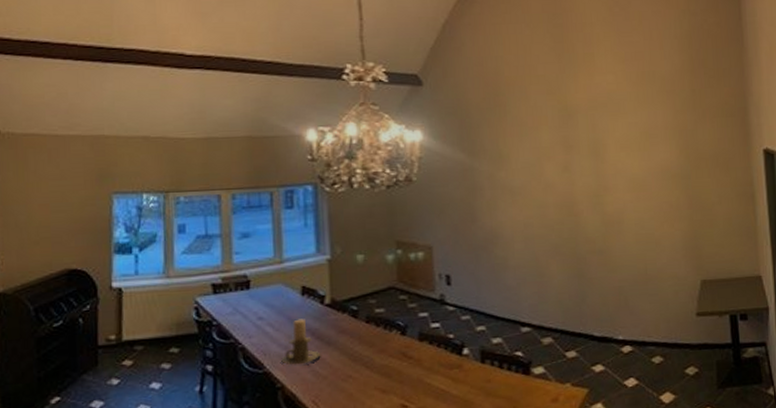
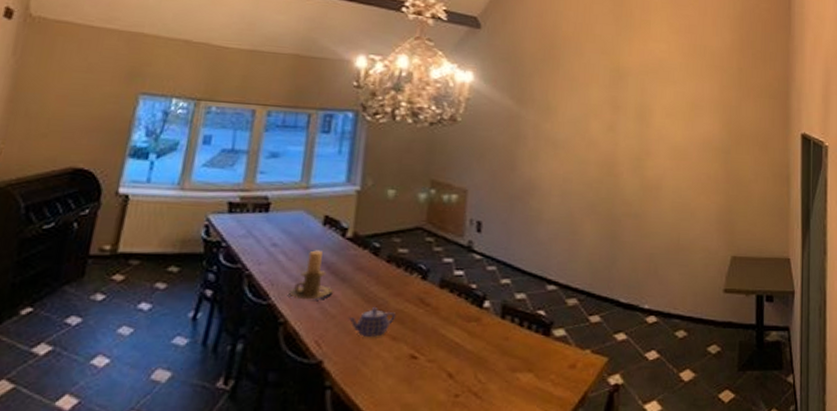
teapot: none [338,365,383,393] -> present [348,307,397,337]

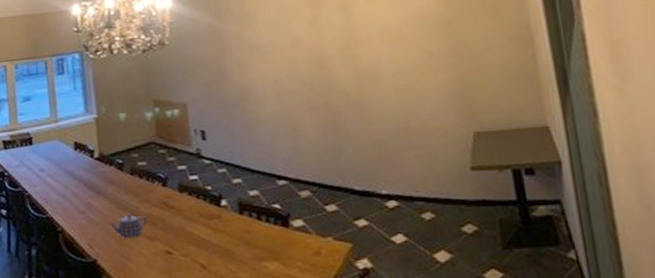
candle holder: present [289,250,333,300] -> none [60,171,93,212]

